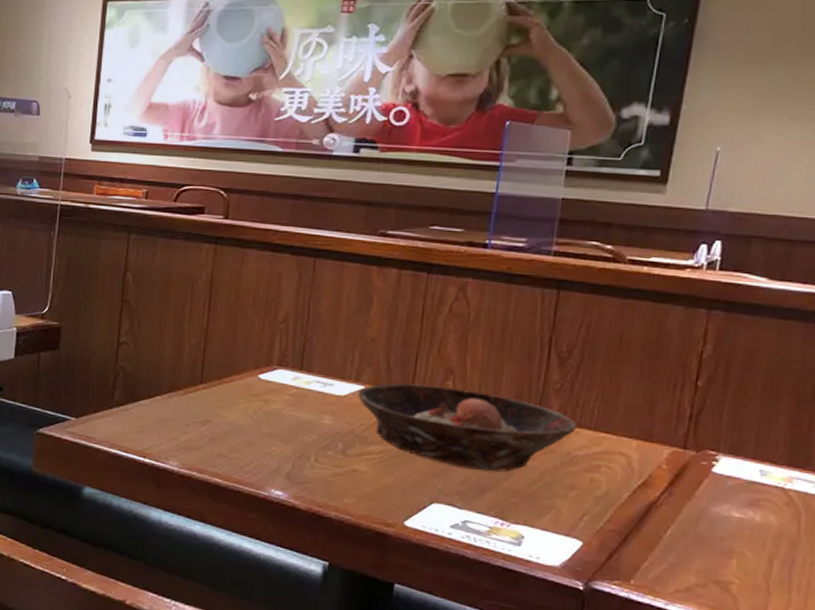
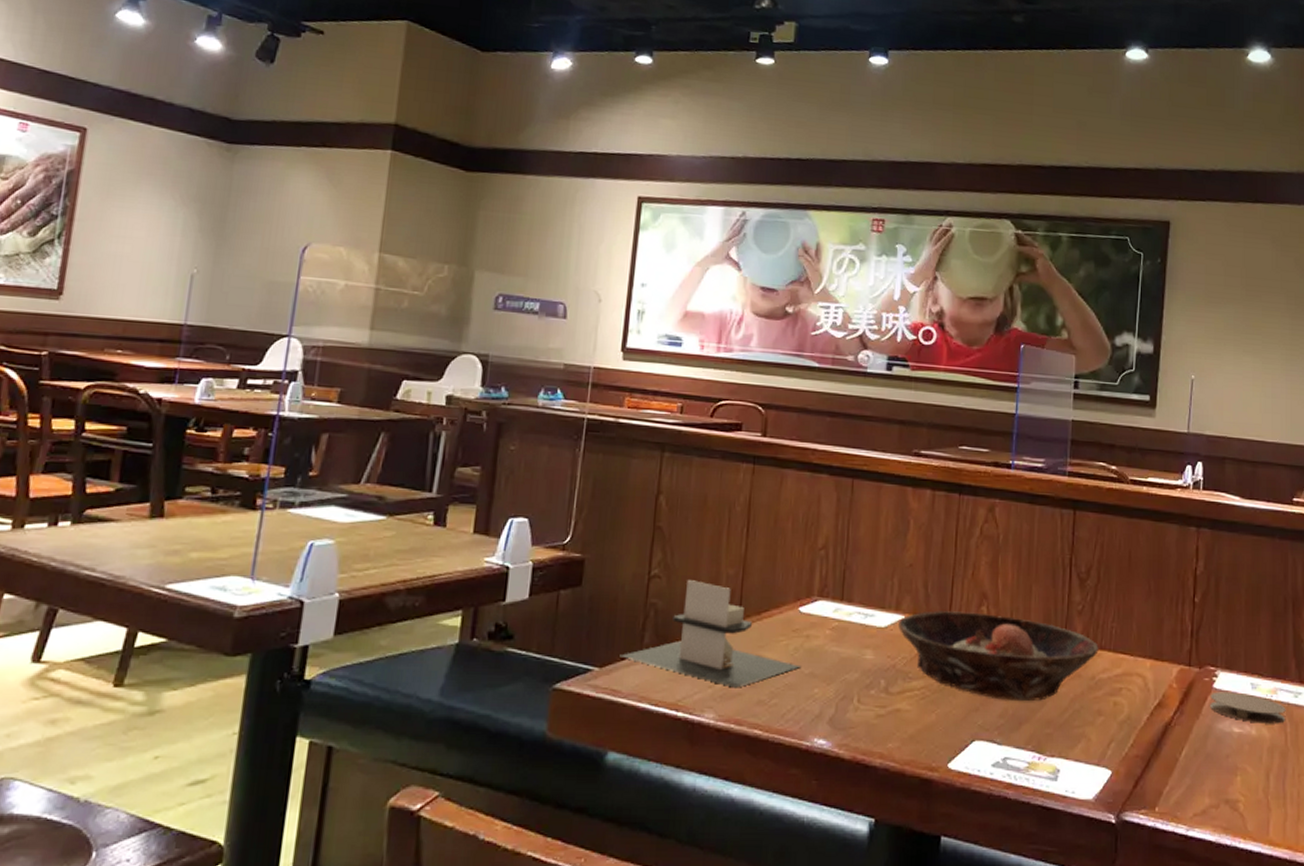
napkin holder: none [93,347,259,442] -> present [620,580,800,688]
coaster: none [706,476,803,513] -> present [1210,691,1286,724]

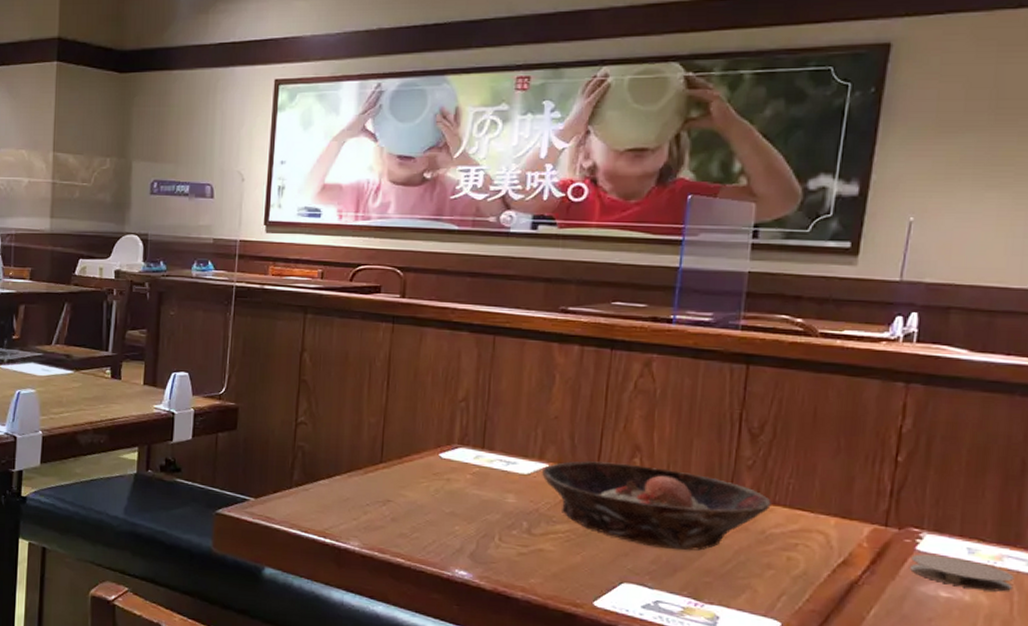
napkin holder: present [620,580,800,688] -> none [272,427,441,522]

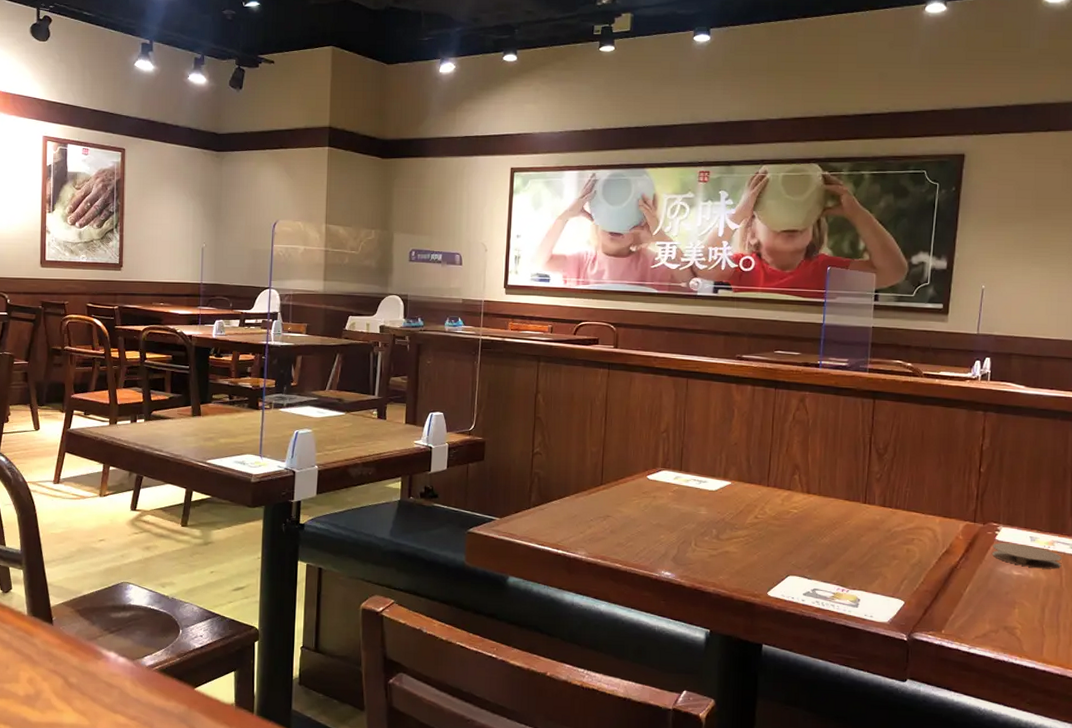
bowl: present [541,461,771,551] -> none [725,478,894,548]

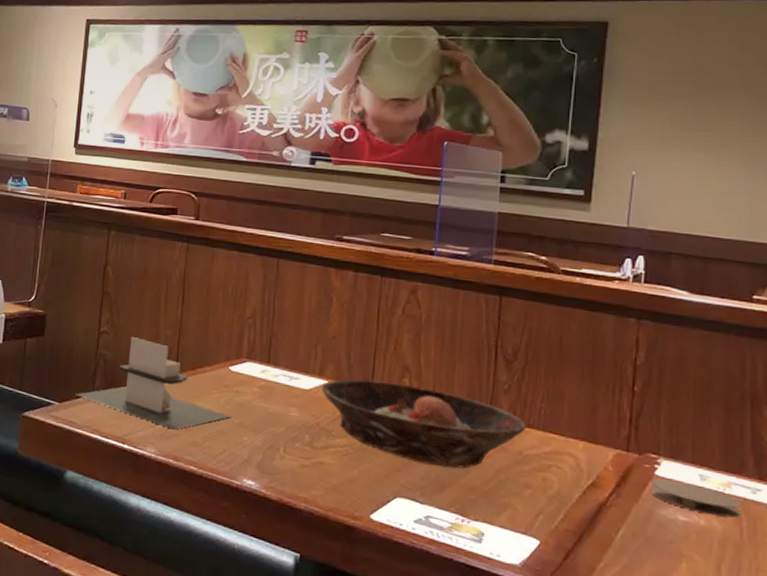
napkin holder: none [514,456,649,534] -> present [75,337,231,430]
bowl: none [725,478,894,548] -> present [321,379,526,469]

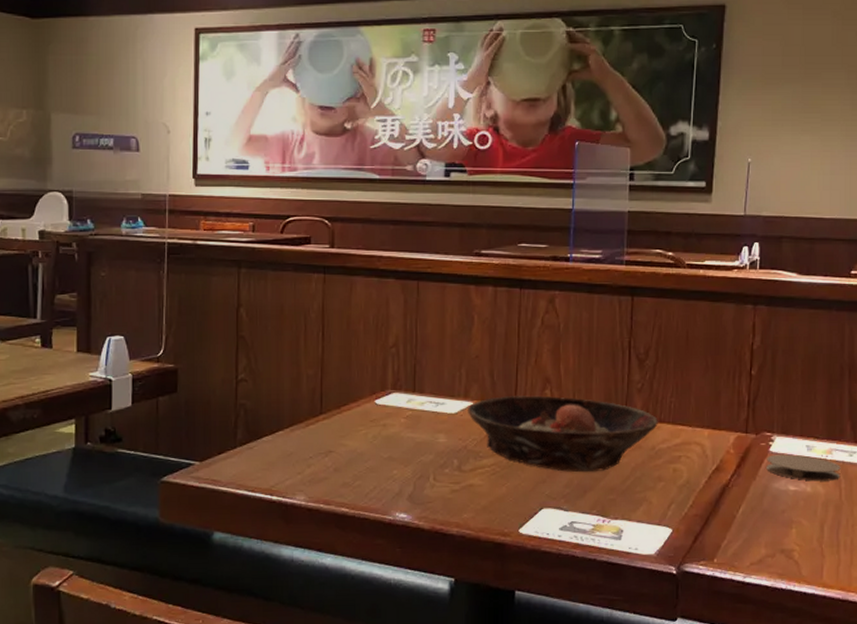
napkin holder: present [75,337,231,430] -> none [217,382,379,473]

